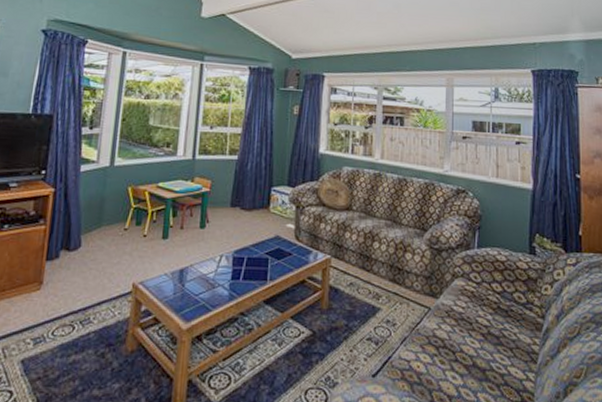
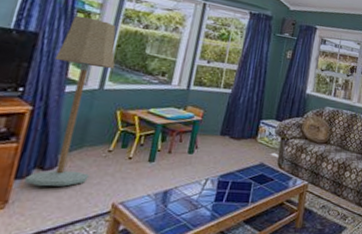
floor lamp: none [55,93,123,268] -> present [24,15,117,187]

